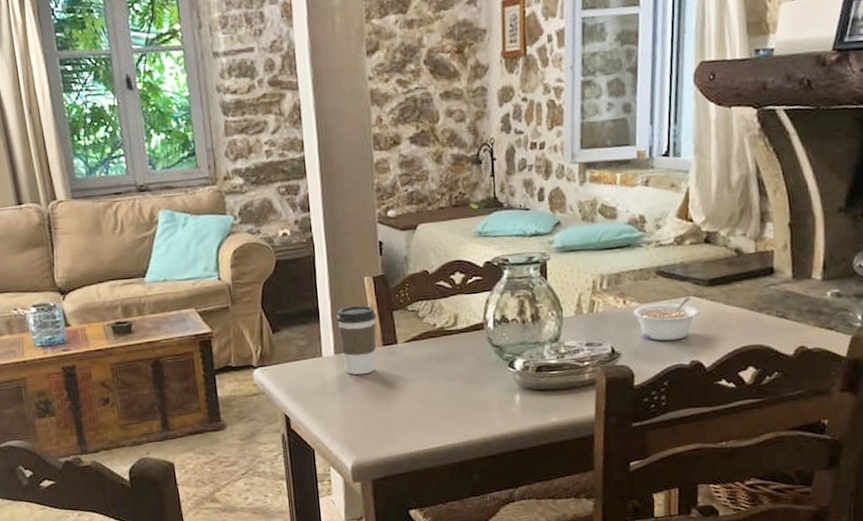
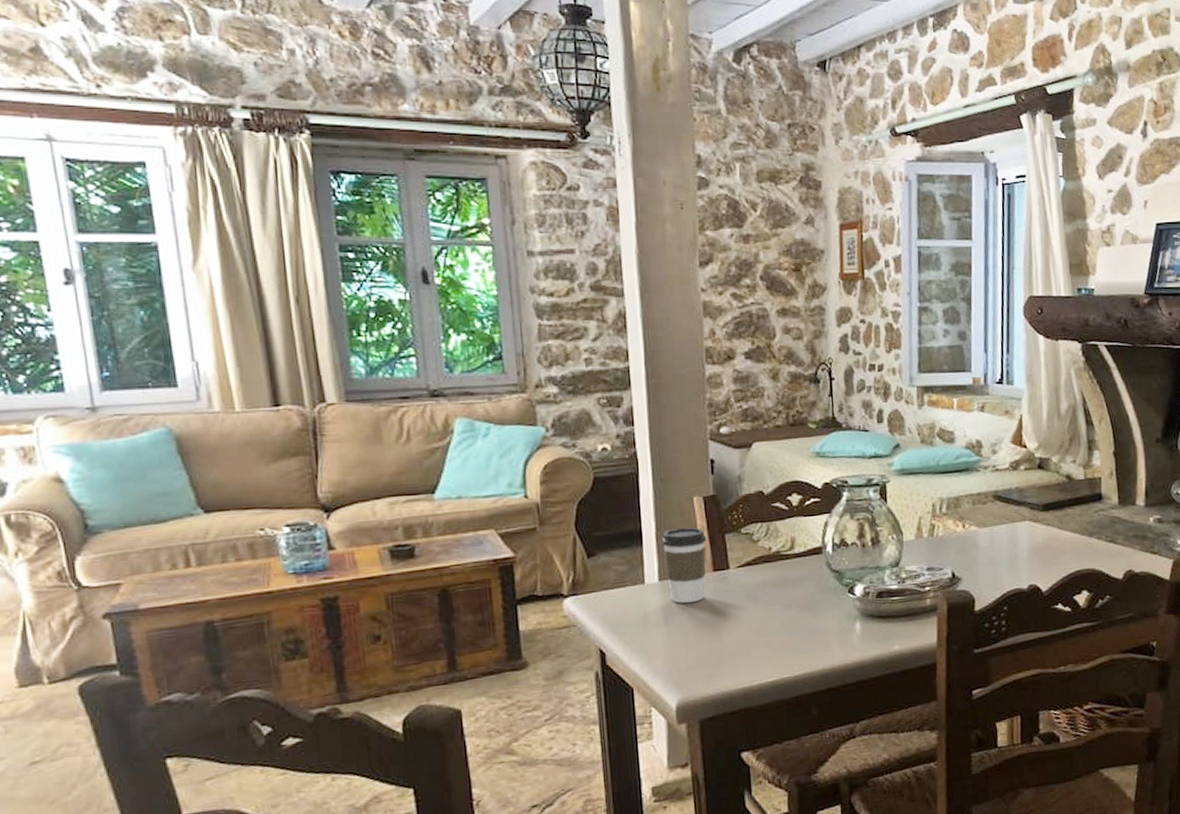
legume: present [633,297,699,341] -> none [973,521,1035,565]

